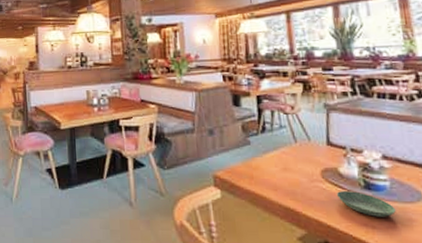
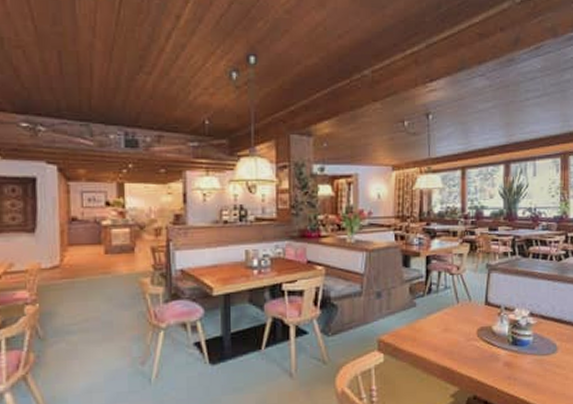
saucer: present [336,191,396,217] -> none [488,347,535,370]

